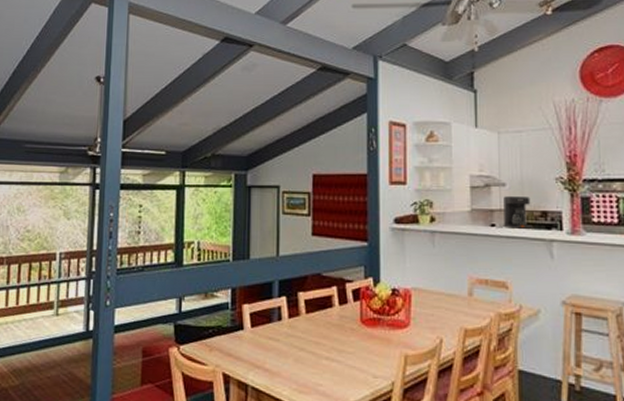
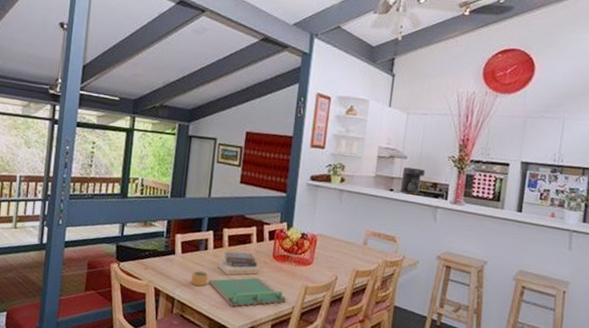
placemat: none [266,347,399,389] -> present [191,271,298,309]
books: none [296,319,346,349] -> present [218,252,260,275]

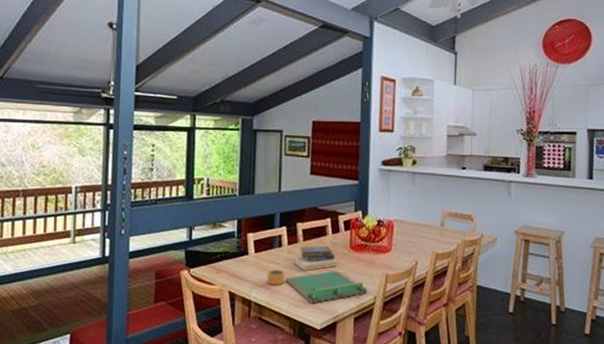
coffee maker: present [399,167,425,197] -> none [472,144,496,173]

